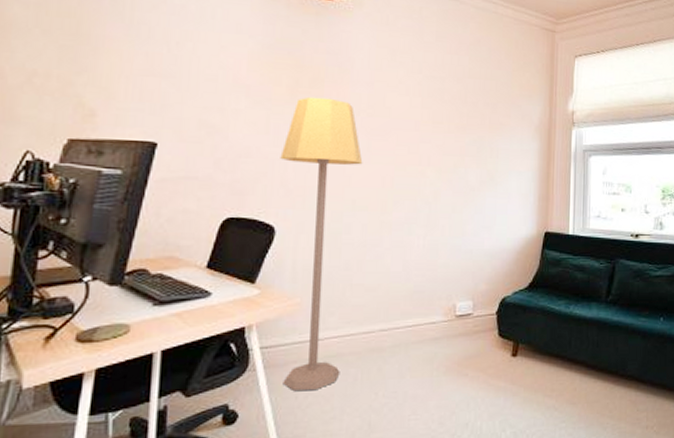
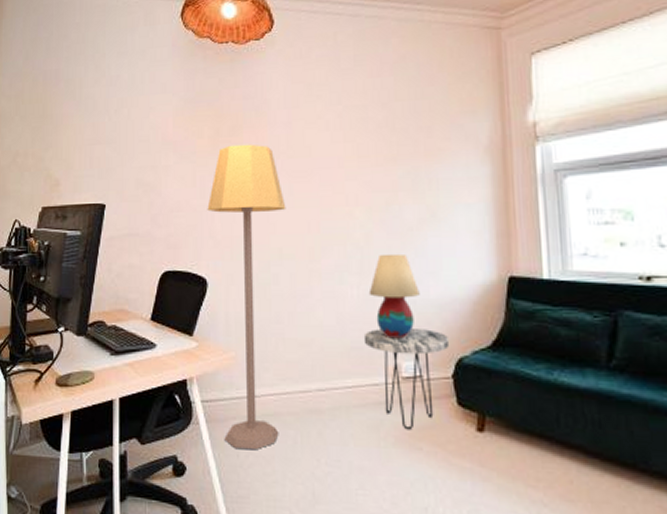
side table: none [425,273,496,360] -> present [363,327,449,431]
table lamp: none [433,209,476,283] -> present [368,253,420,339]

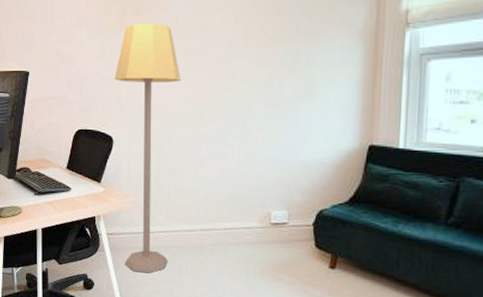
side table: present [363,327,449,431] -> none [241,183,312,265]
table lamp: present [368,253,420,339] -> none [248,122,291,193]

